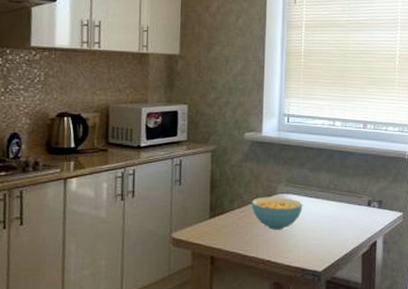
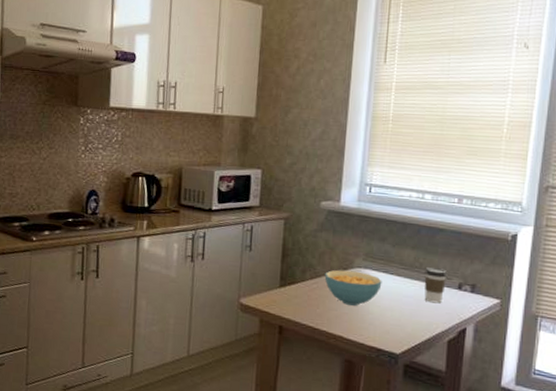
coffee cup: none [339,188,359,221] -> present [424,267,448,304]

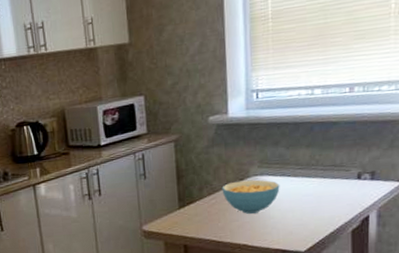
coffee cup: present [424,267,448,304] -> none [322,162,346,197]

